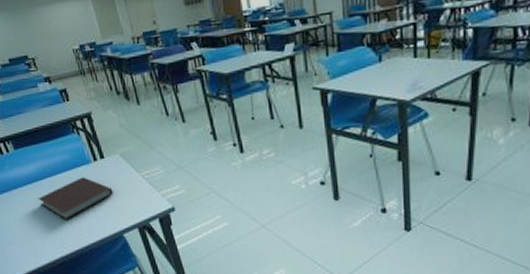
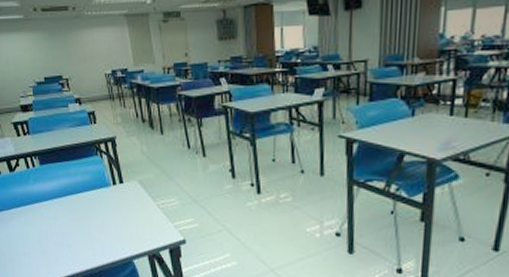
notebook: present [38,177,114,221] -> none [56,199,128,240]

